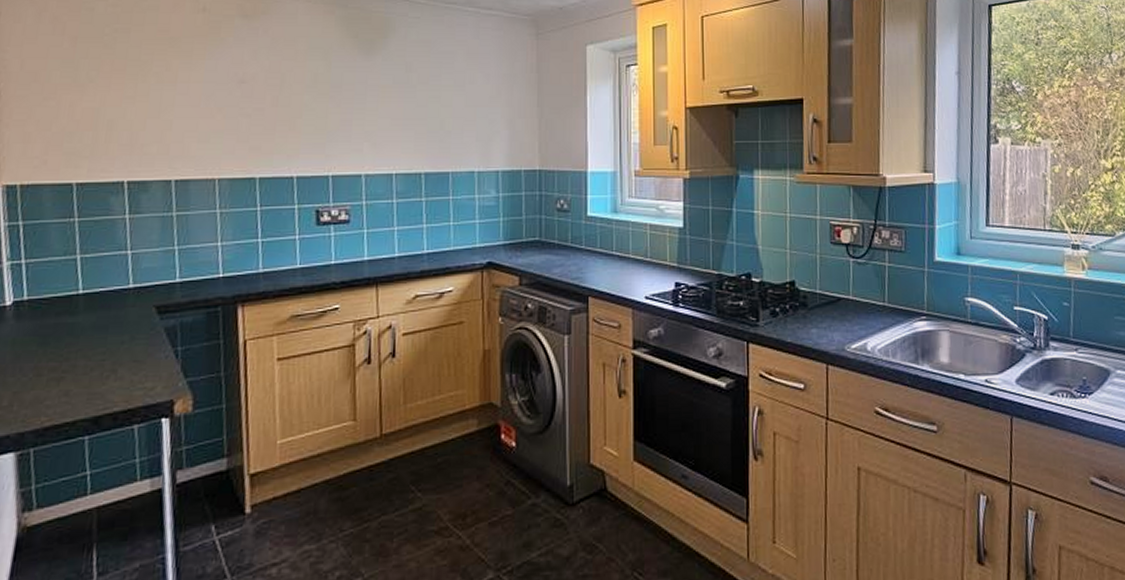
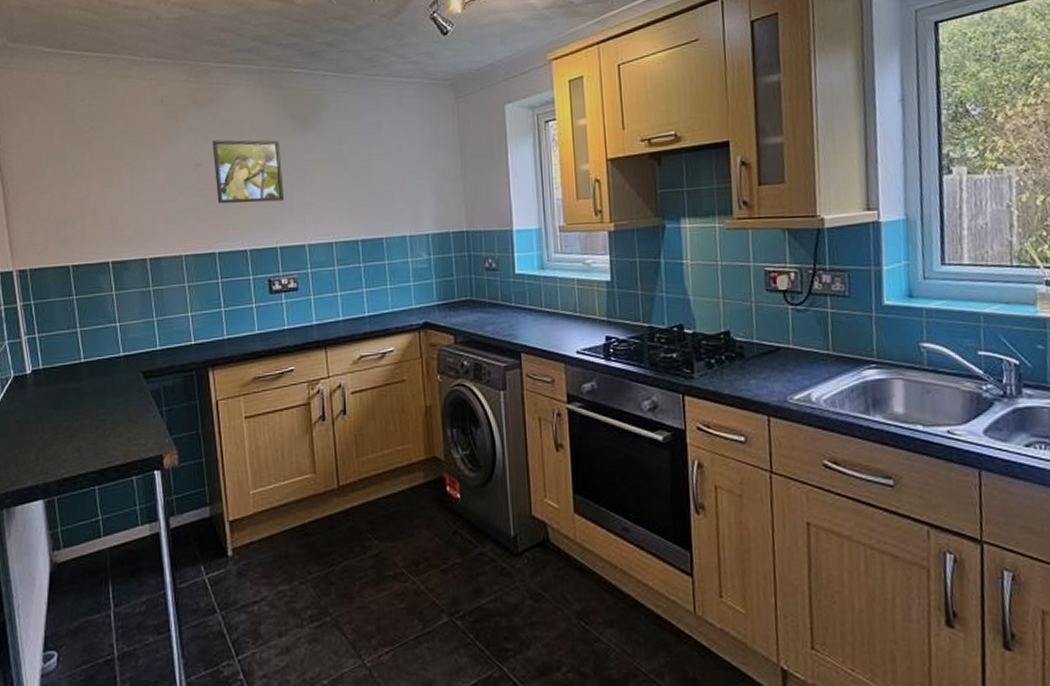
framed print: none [260,56,341,126] -> present [212,139,283,204]

